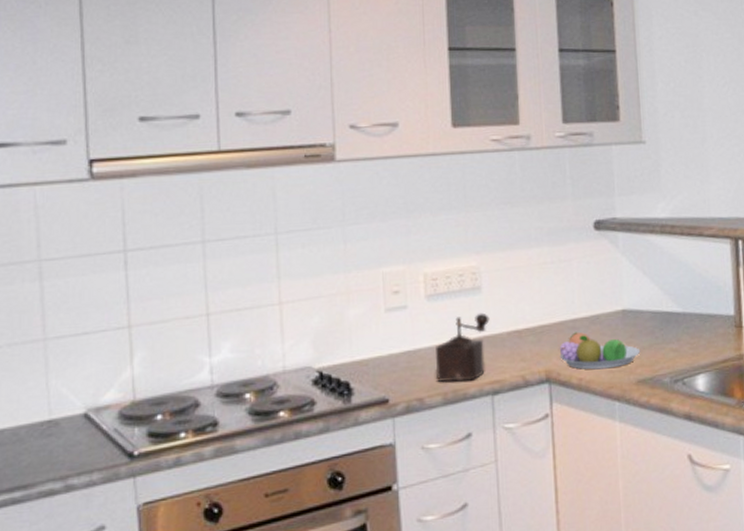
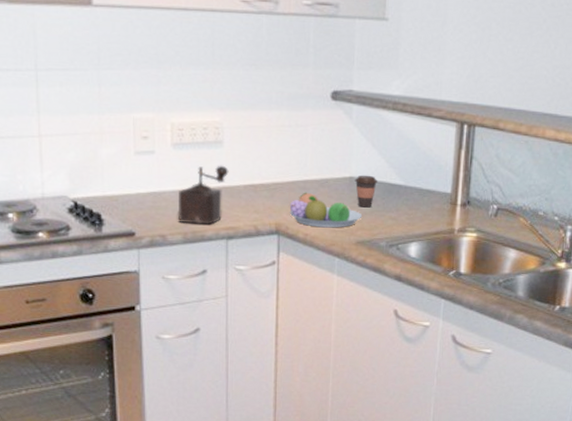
coffee cup: none [628,305,654,342] -> present [354,175,378,208]

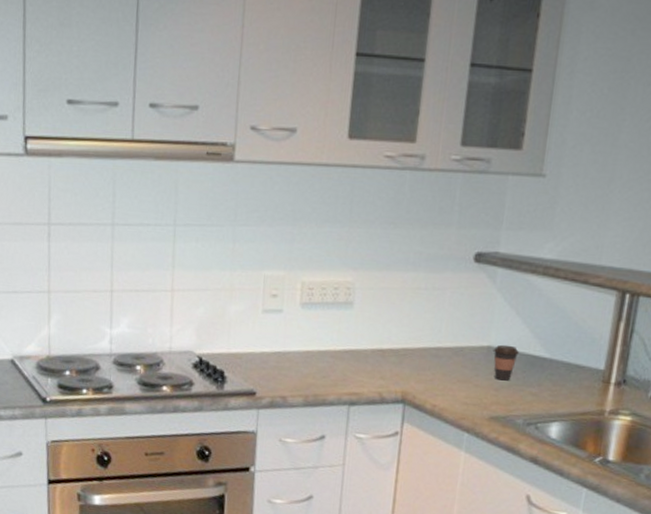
pepper mill: present [177,165,229,225] -> none [300,327,357,389]
fruit bowl: present [289,192,363,228] -> none [418,360,499,401]

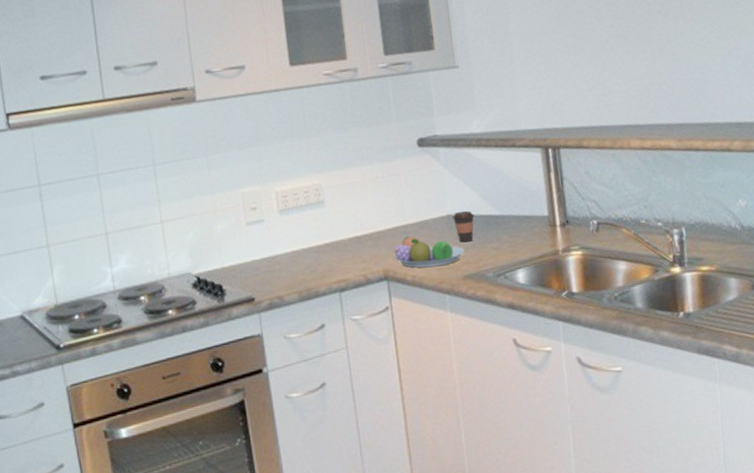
fruit bowl: none [418,360,499,401] -> present [394,236,466,268]

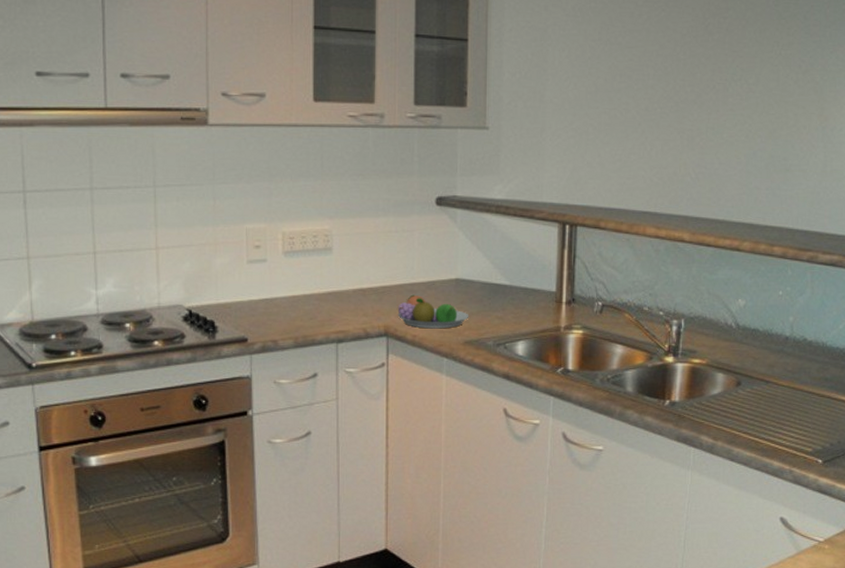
coffee cup: present [452,210,475,243] -> none [460,276,484,308]

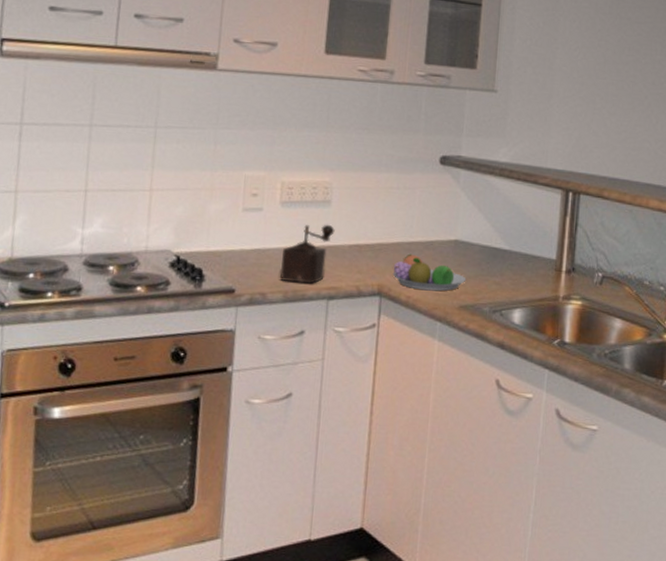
pepper mill: none [289,271,338,329] -> present [280,224,335,284]

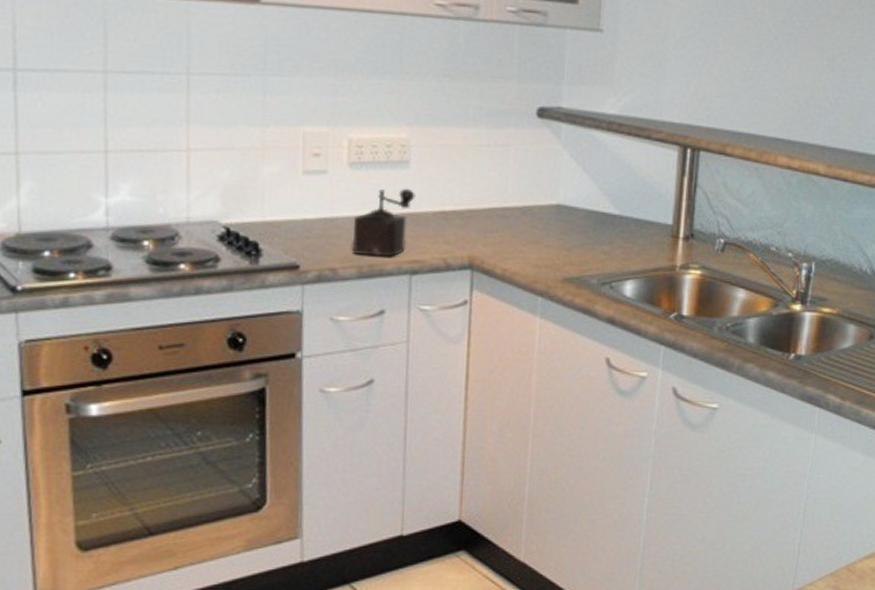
fruit bowl: present [392,253,467,292] -> none [485,221,571,263]

